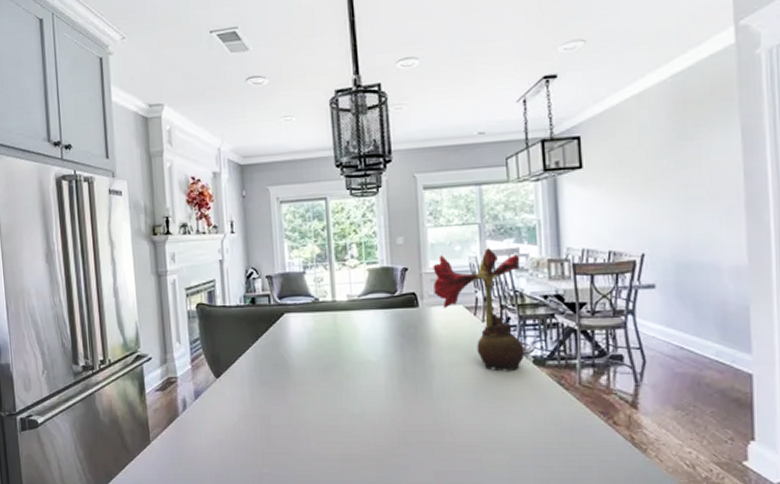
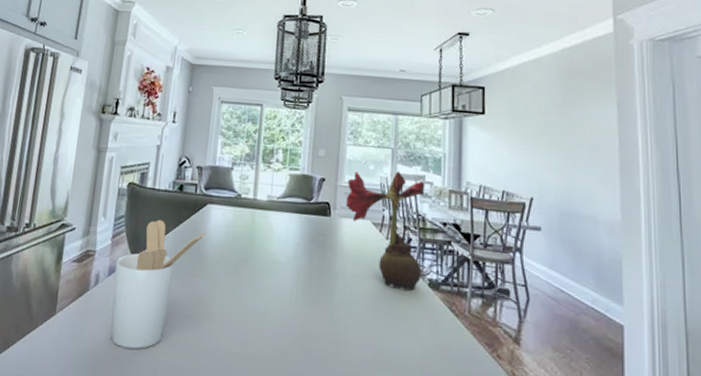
utensil holder: none [199,337,288,465] -> present [111,220,206,349]

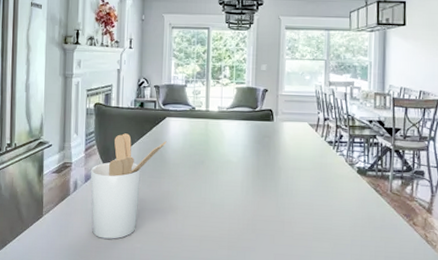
flower: present [346,170,425,291] -> none [286,79,354,178]

